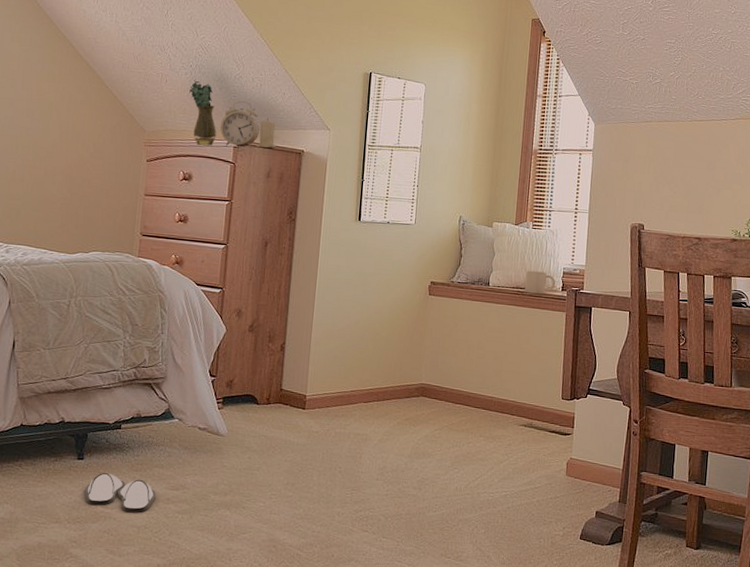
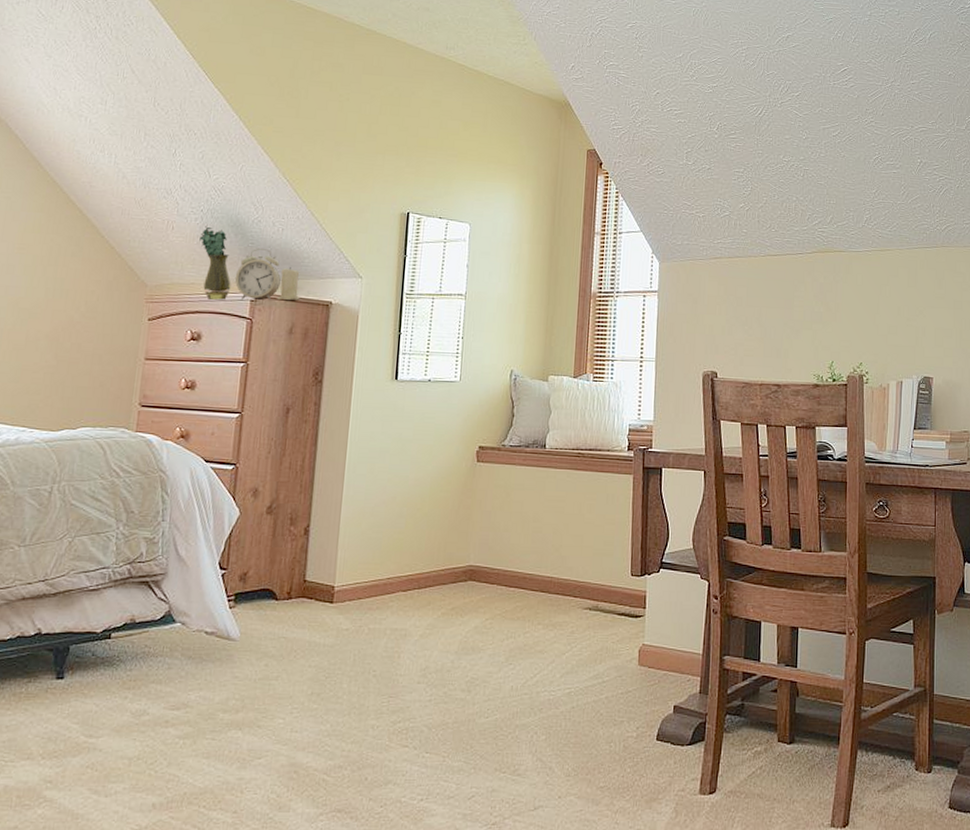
slippers: present [84,472,156,512] -> none [63,693,152,740]
mug: present [524,270,555,295] -> none [585,429,620,456]

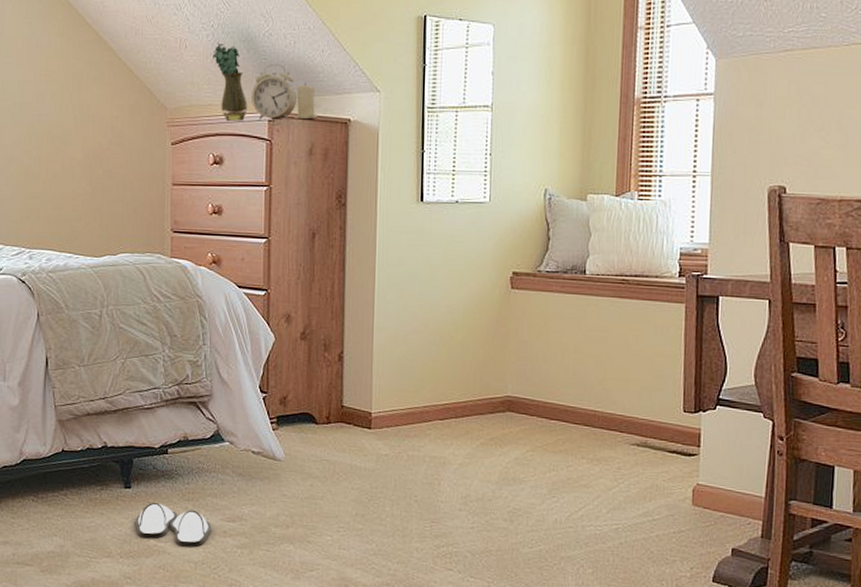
slippers: none [63,693,152,740] -> present [135,502,211,546]

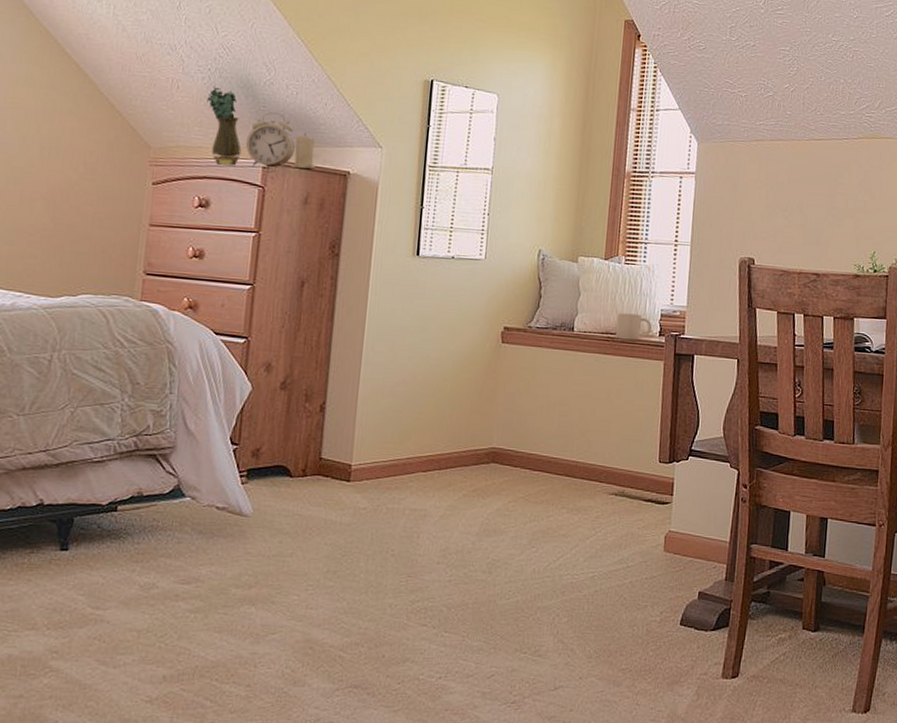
slippers: present [135,502,211,546] -> none [69,565,162,613]
mug: none [630,253,670,282] -> present [615,313,652,341]

